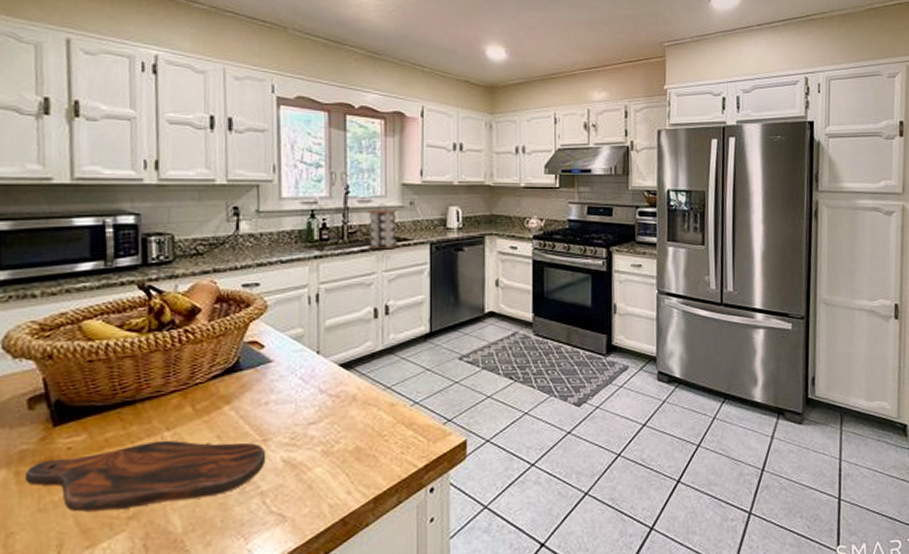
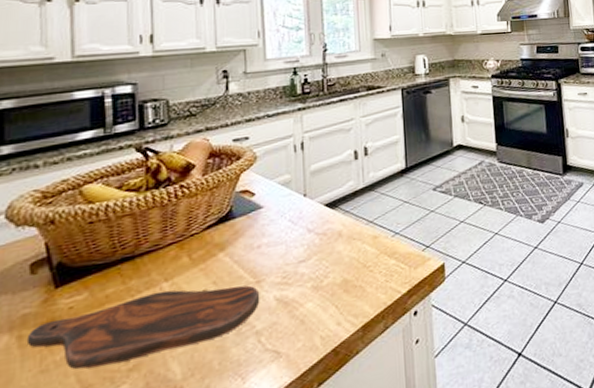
spice rack: present [366,203,398,250] -> none [343,57,373,99]

